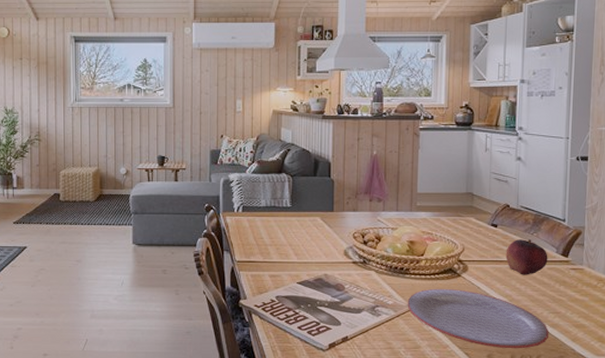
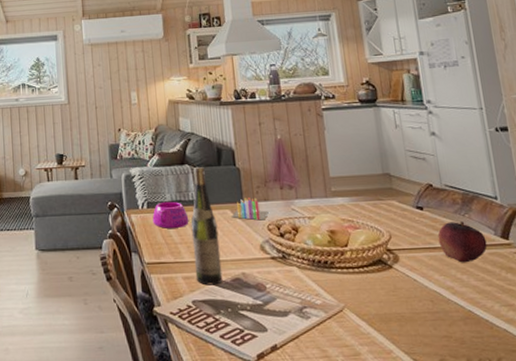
bowl: none [246,206,281,232] -> present [152,201,189,229]
wine bottle: none [281,177,307,284] -> present [191,167,223,286]
candle: none [321,207,356,229] -> present [232,198,269,221]
plate: present [407,288,549,349] -> none [337,282,507,352]

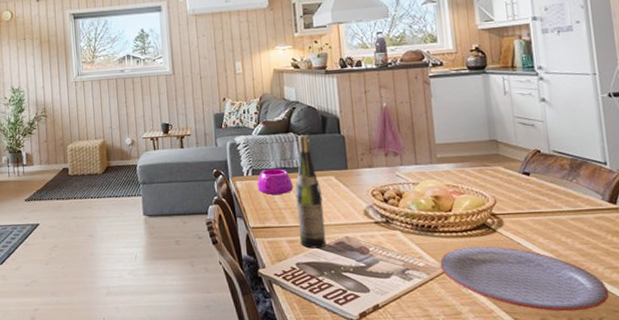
candle: present [232,198,269,221] -> none [336,164,373,187]
plate: none [337,282,507,352] -> present [440,245,609,312]
fruit: present [437,221,487,263] -> none [543,186,594,227]

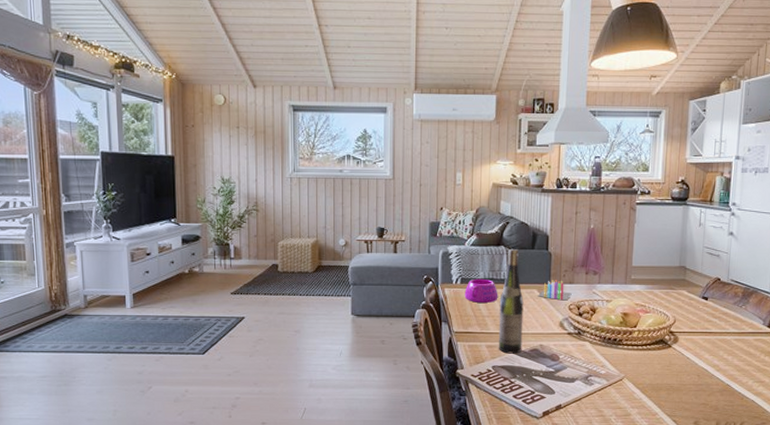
candle: none [336,164,373,187] -> present [538,280,572,301]
plate: present [440,245,609,312] -> none [619,358,753,416]

